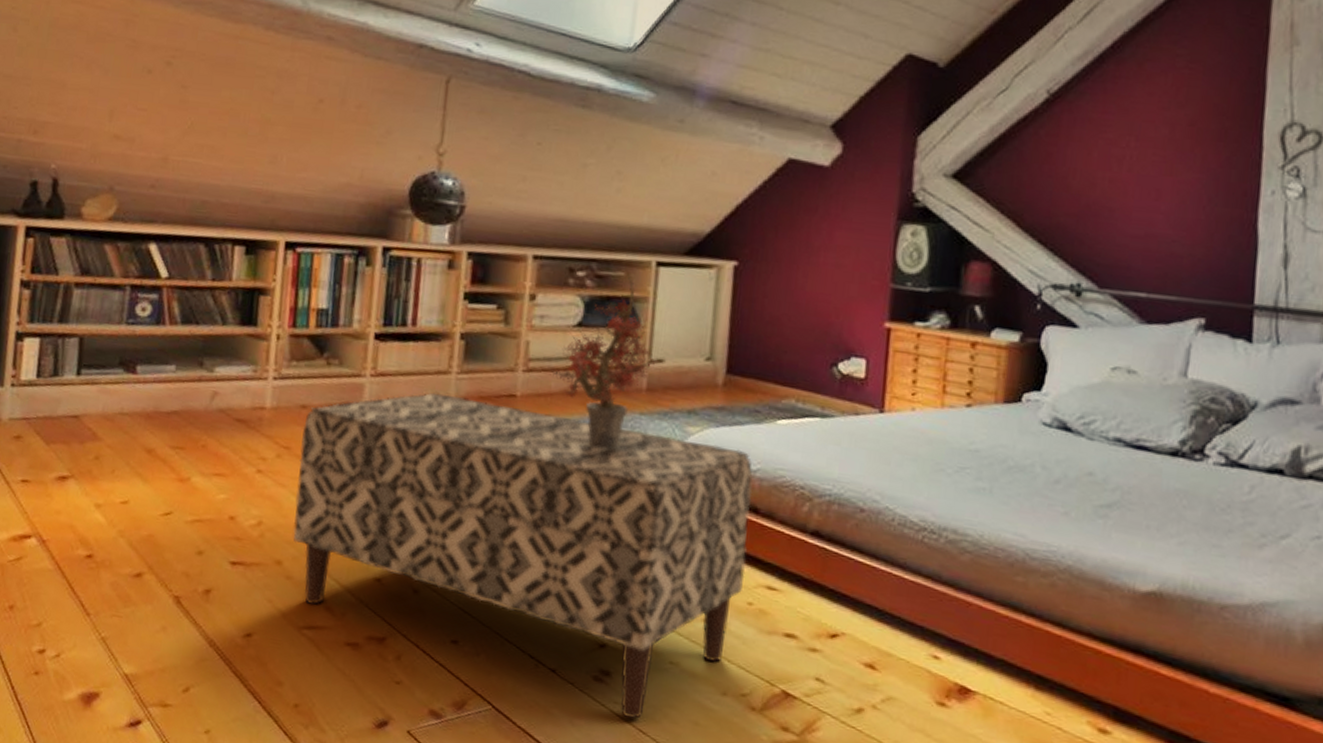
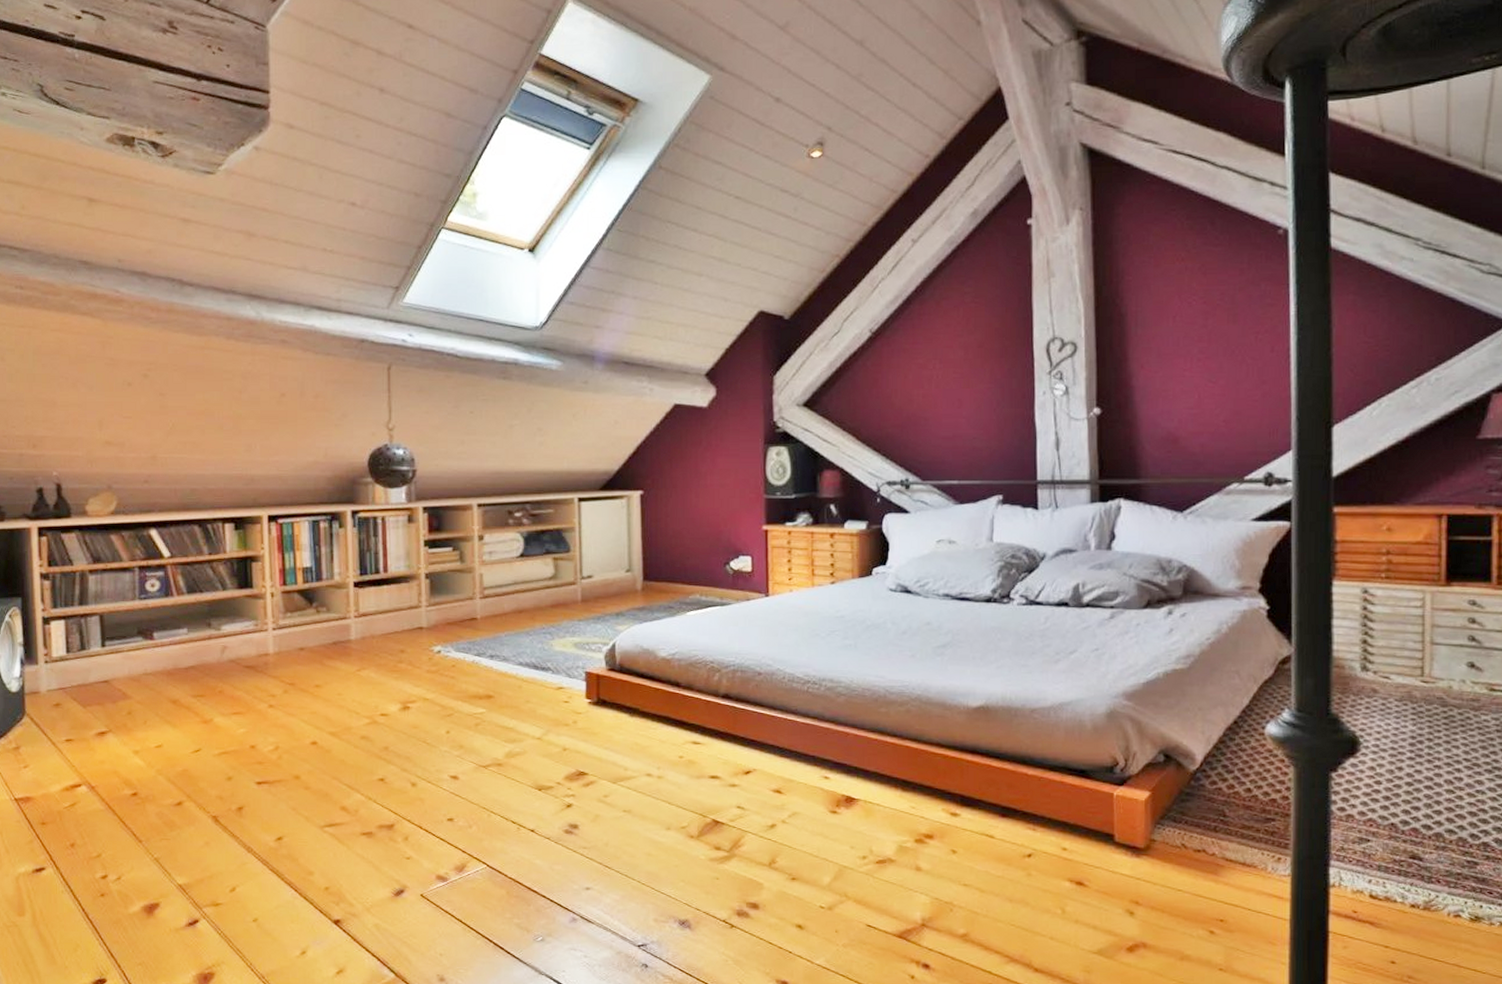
bench: present [293,392,753,720] -> none [302,624,675,859]
potted plant: present [548,274,658,448] -> none [500,511,588,650]

